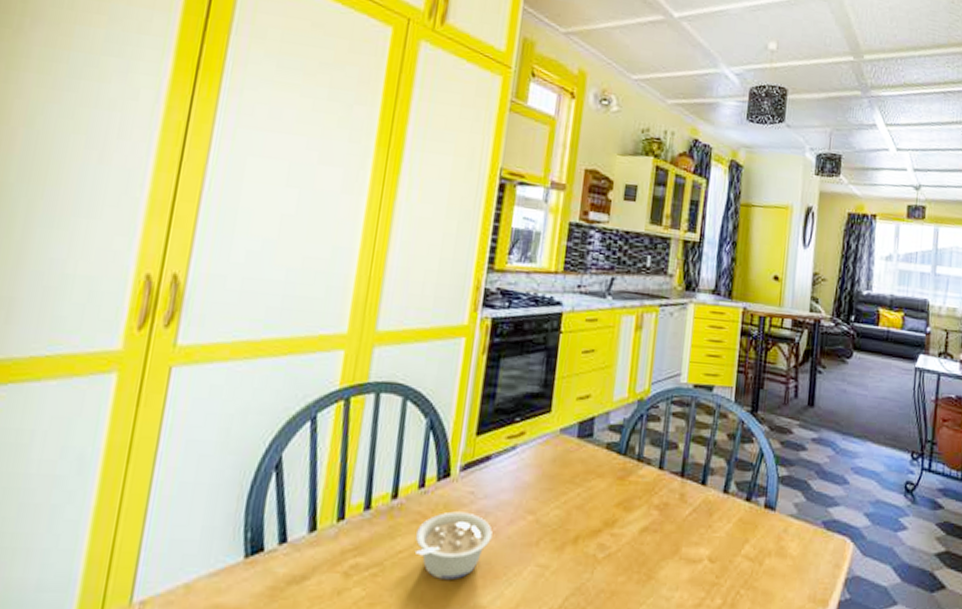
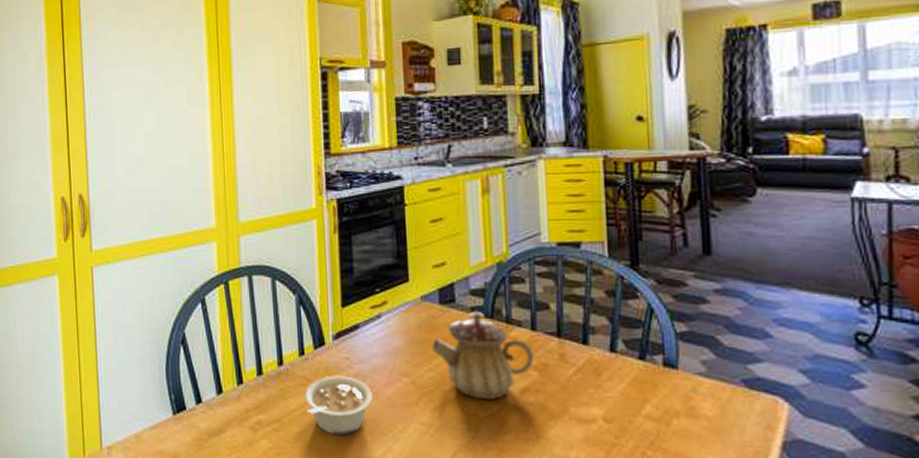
teapot: none [562,447,658,539] -> present [432,310,535,399]

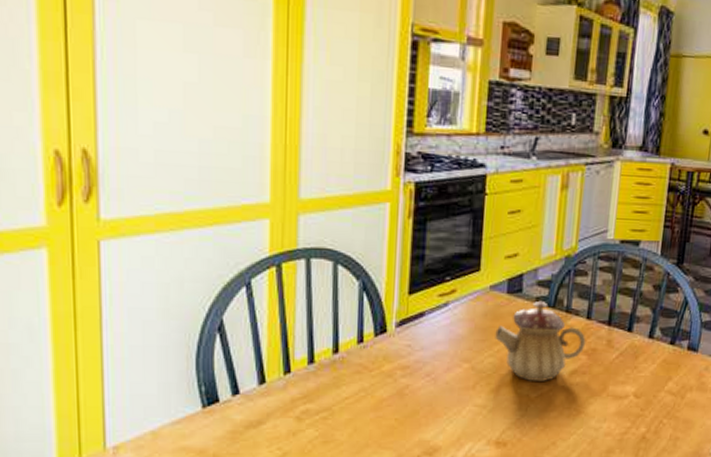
legume: present [304,375,373,435] -> none [359,362,431,420]

